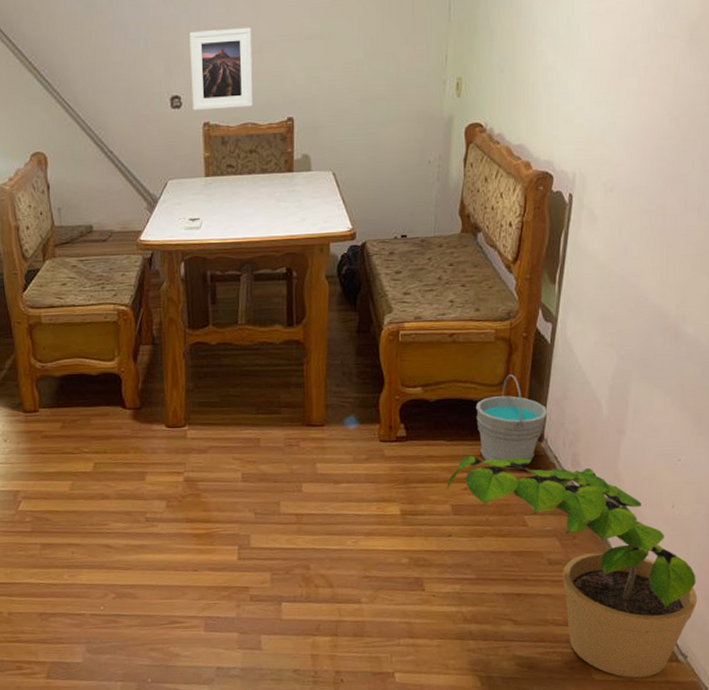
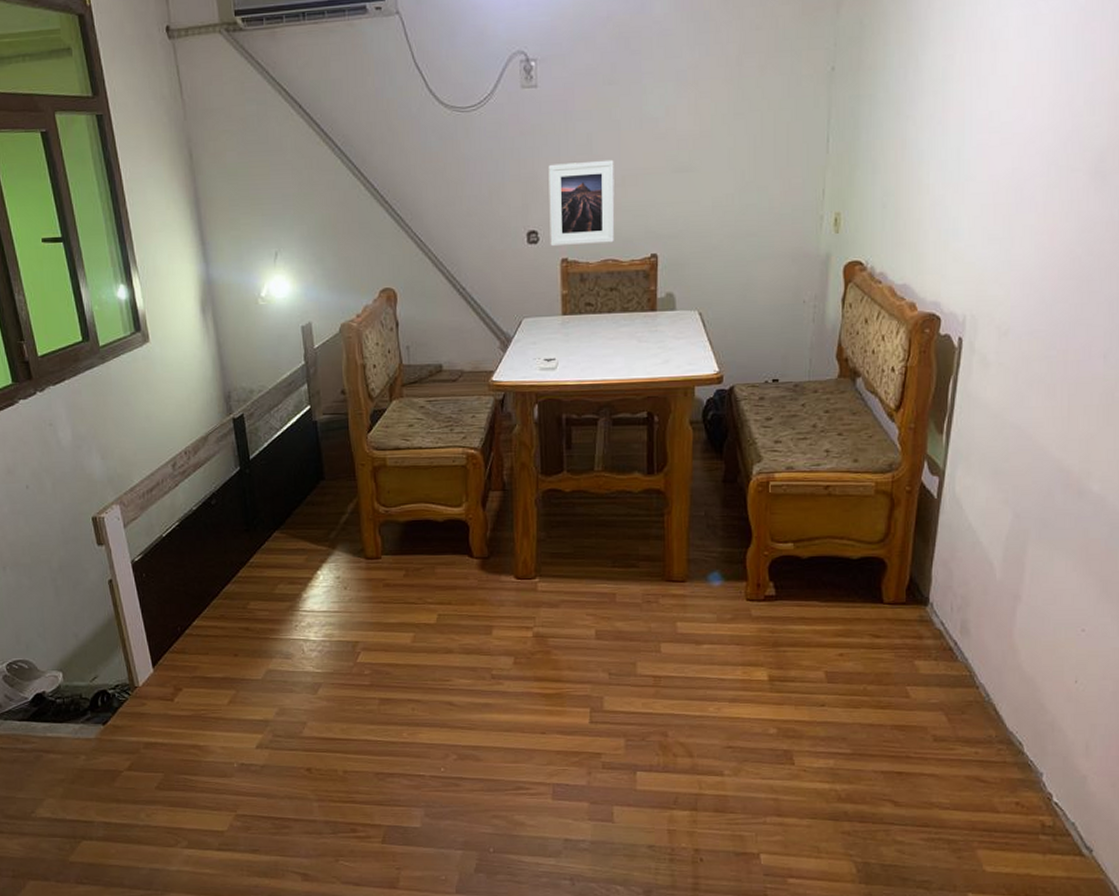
potted plant: present [446,455,697,678] -> none [819,618,1104,872]
bucket: present [476,374,548,464] -> none [854,531,934,630]

